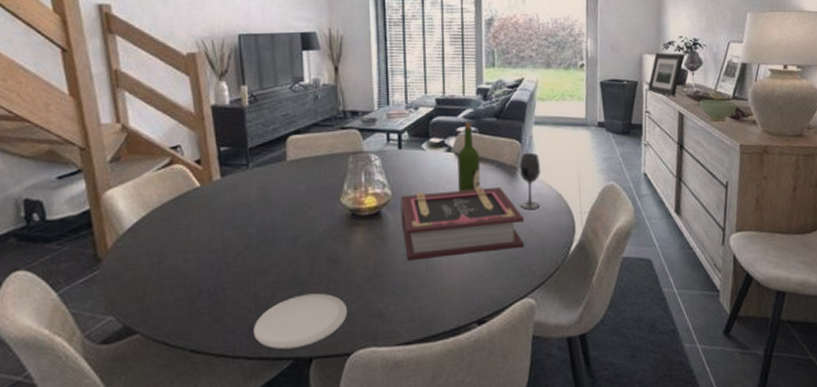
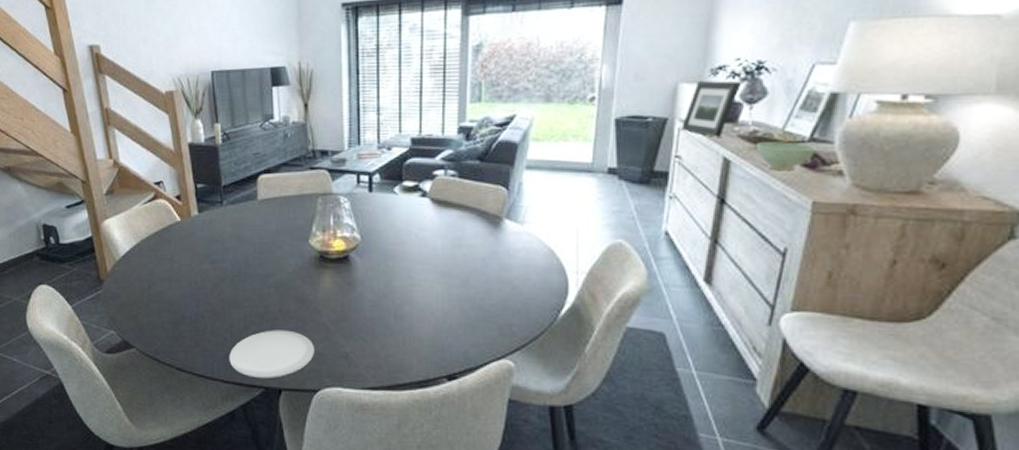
book: present [400,186,525,261] -> none [370,236,508,308]
wine bottle: present [457,122,481,192] -> none [432,165,459,240]
wine glass: present [519,152,540,211] -> none [503,201,529,266]

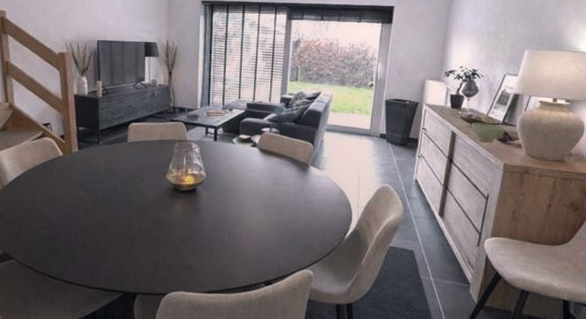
plate: present [229,330,314,379] -> none [95,245,165,285]
picture frame: present [681,80,740,137] -> none [427,80,462,118]

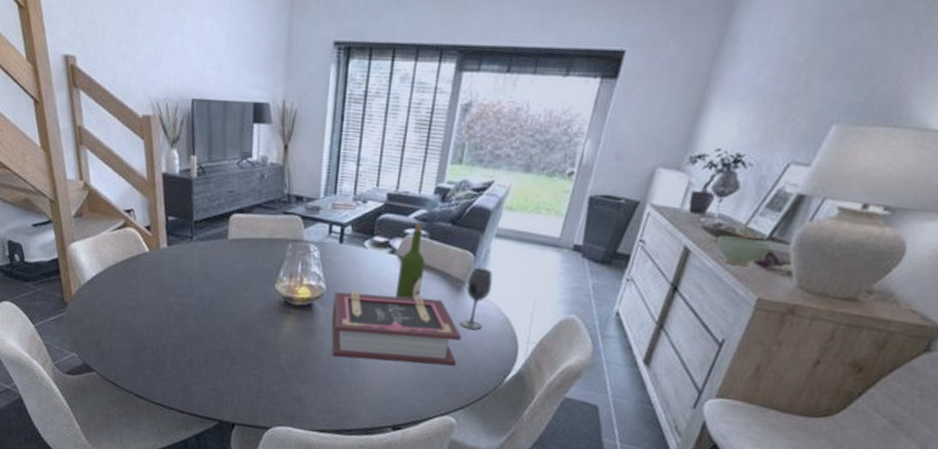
book: none [212,177,311,230] -> present [331,291,462,366]
wine bottle: none [258,124,279,180] -> present [395,224,426,299]
wine glass: none [308,153,327,201] -> present [460,267,493,331]

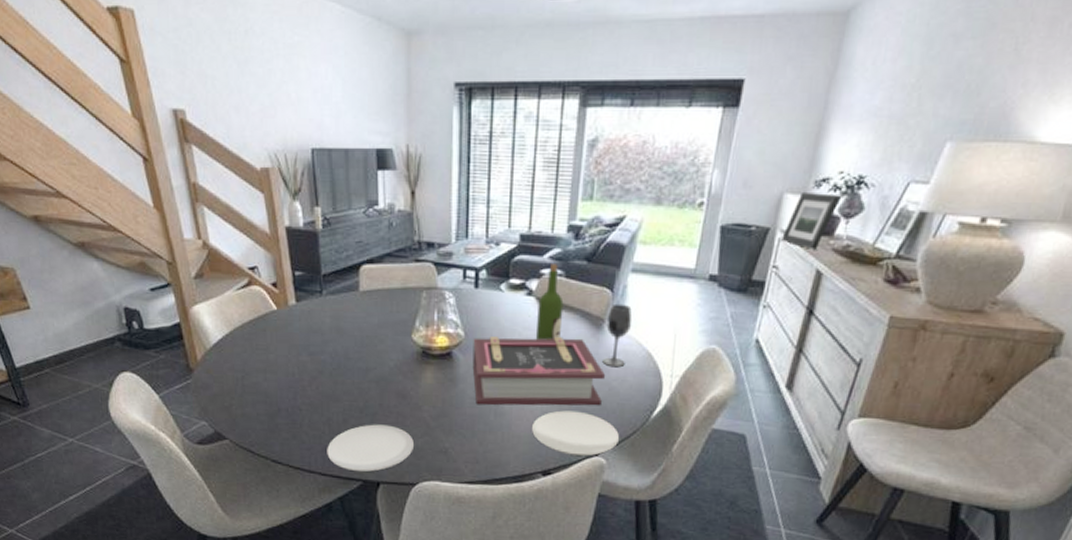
plate: none [186,367,270,413] -> present [327,424,414,473]
plate: none [385,368,472,415] -> present [532,410,620,457]
picture frame: none [650,168,716,226] -> present [781,193,841,250]
bowl: present [716,235,773,267] -> none [846,257,901,286]

